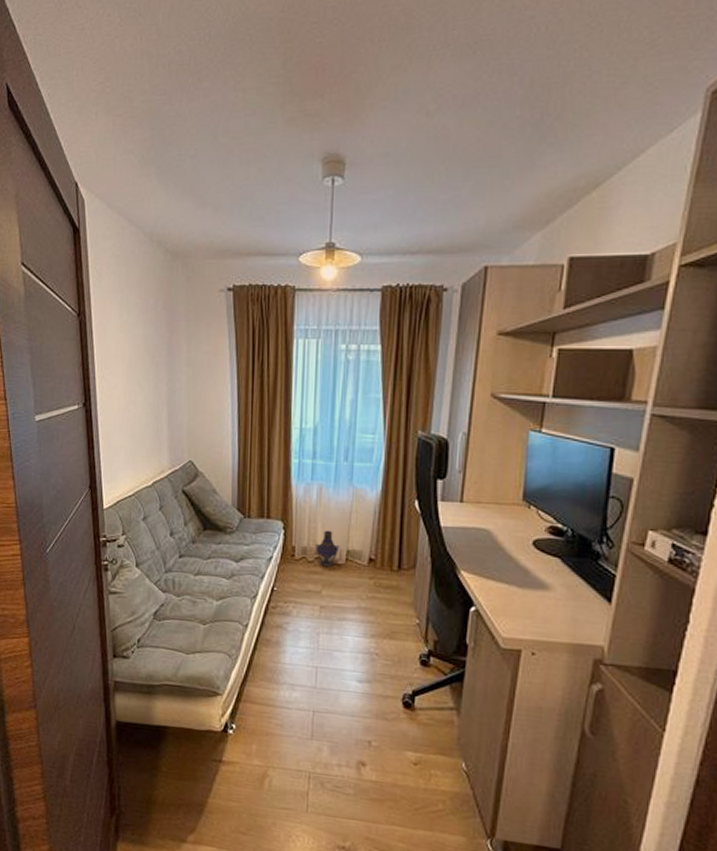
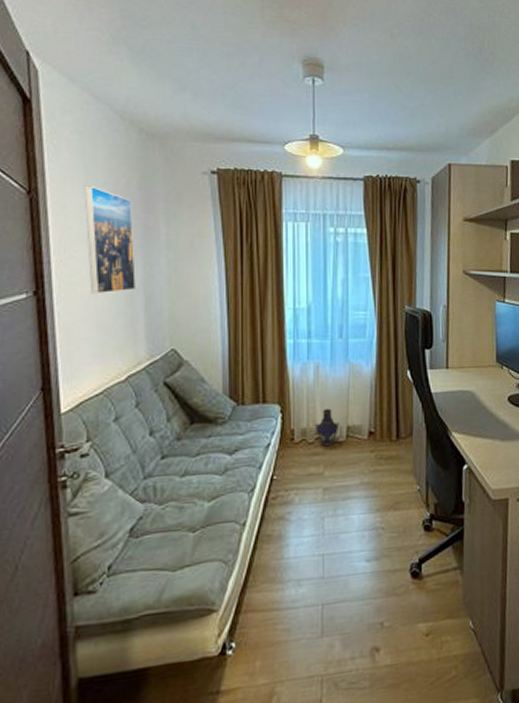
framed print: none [120,307,162,408] -> present [84,185,137,295]

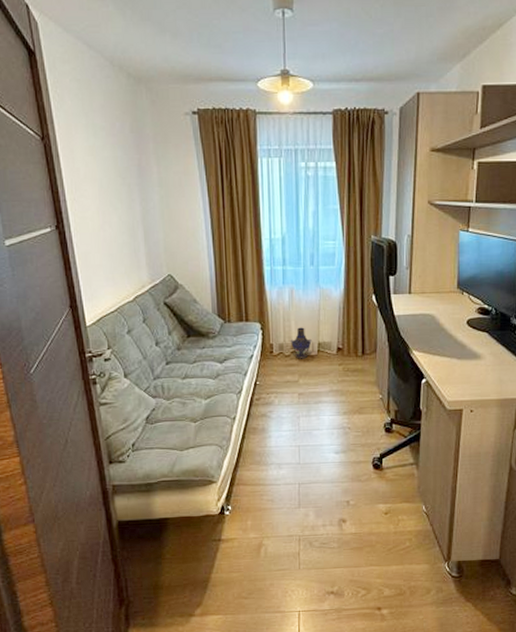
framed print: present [84,185,137,295] -> none [86,130,137,228]

